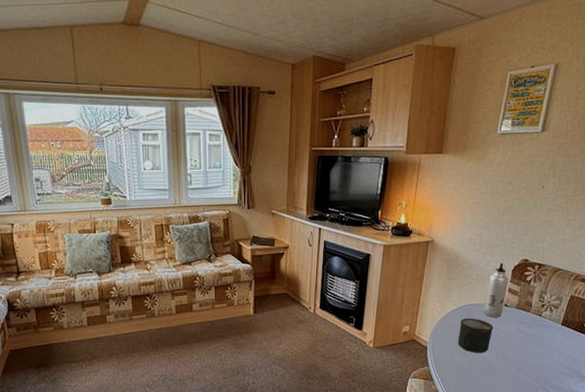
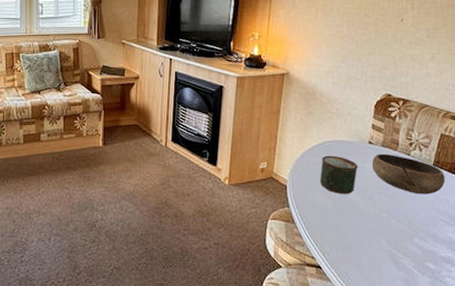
water bottle: present [483,263,509,317] -> none [346,98,372,156]
bowl: none [507,315,571,352] -> present [372,153,445,195]

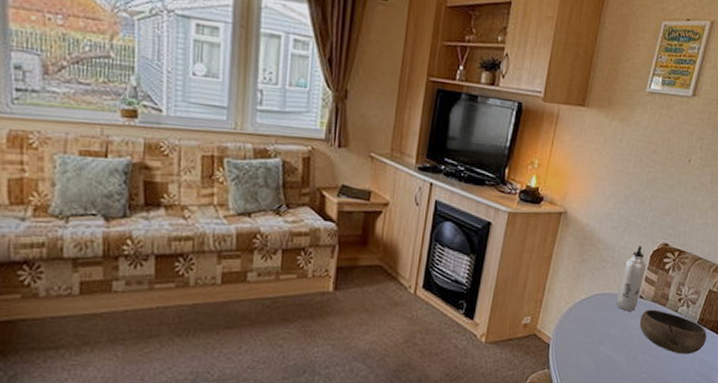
mug: present [320,155,358,195] -> none [585,310,626,355]
water bottle: none [346,98,372,156] -> present [616,246,647,311]

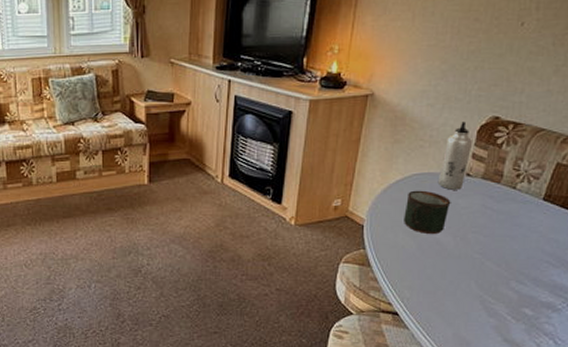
mug: none [585,310,626,355] -> present [404,190,451,235]
bowl: present [640,309,707,354] -> none [468,187,556,233]

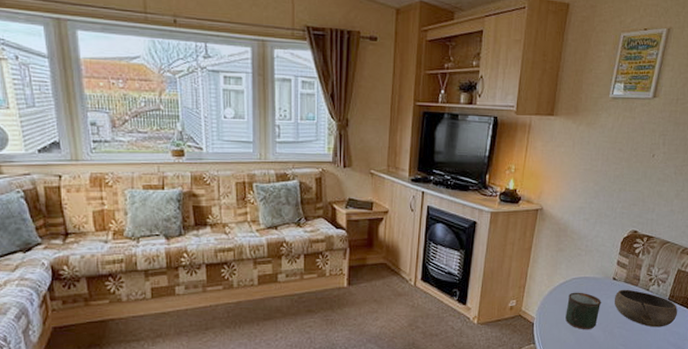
water bottle: present [437,121,473,190] -> none [591,234,618,292]
bowl: none [468,187,556,233] -> present [615,289,677,328]

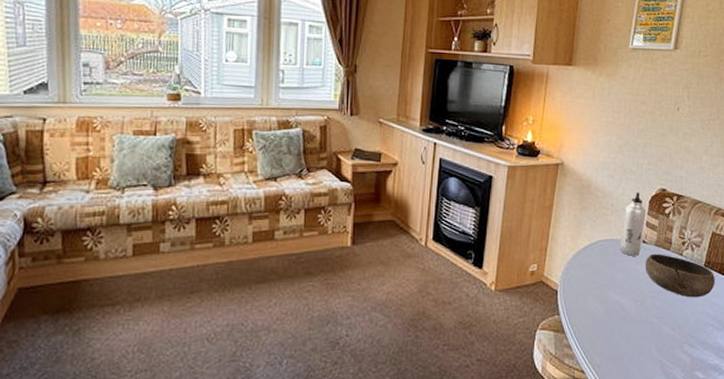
mug: present [565,292,602,330] -> none [592,256,631,300]
water bottle: none [591,234,618,292] -> present [619,192,646,256]

